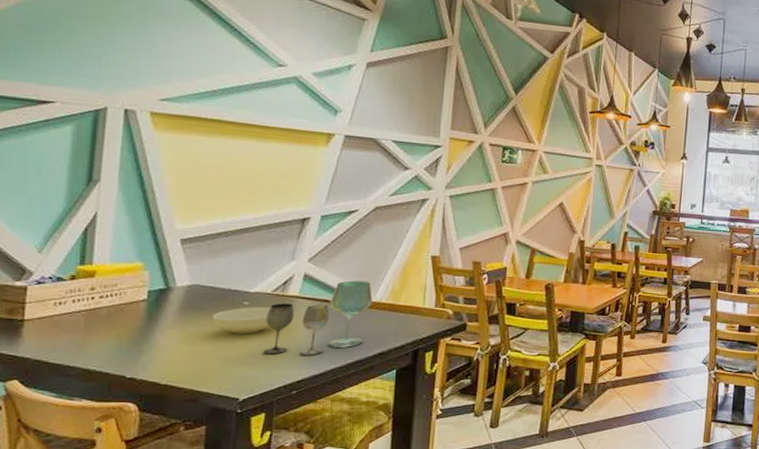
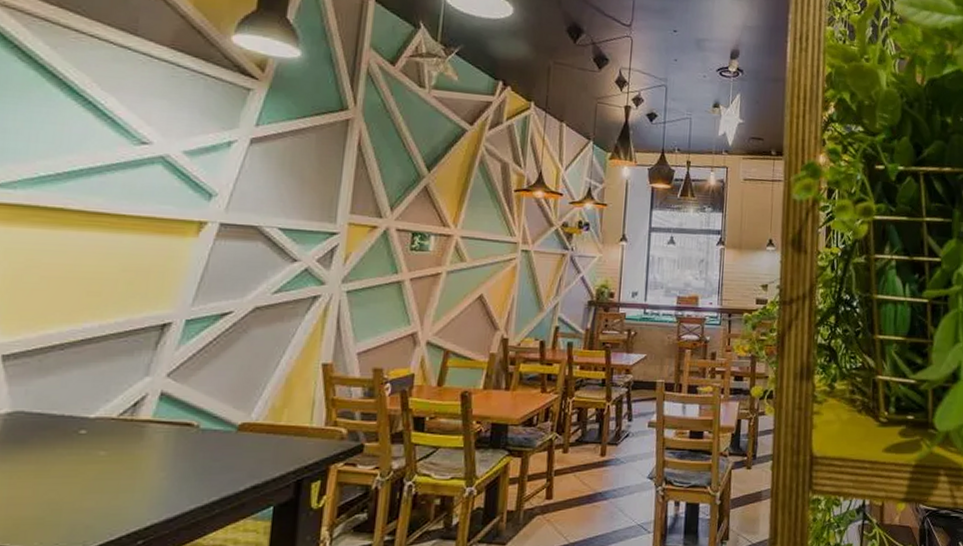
bowl: present [212,306,271,334] -> none [36,435,116,472]
wineglass: present [263,303,330,355] -> none [102,429,192,496]
wine glass: present [328,280,372,348] -> none [187,398,247,482]

